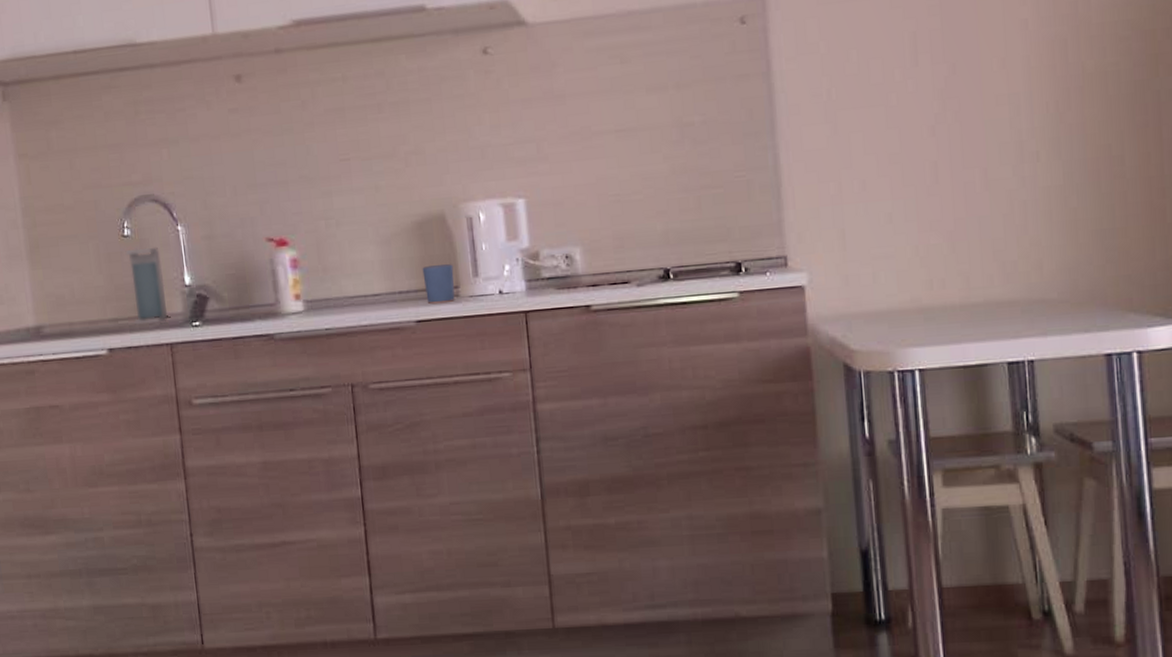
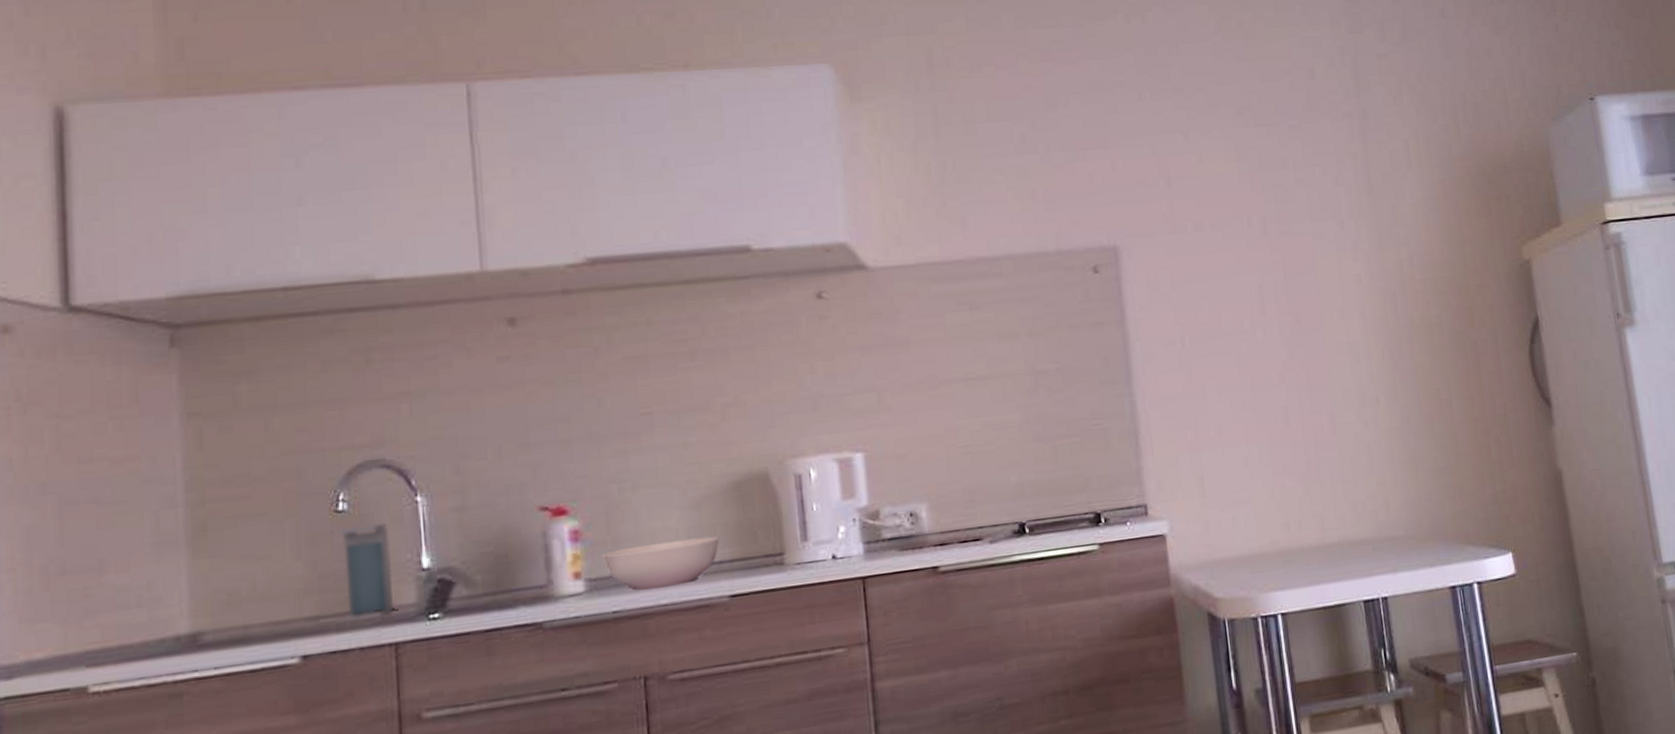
bowl: none [315,269,406,313] -> present [601,536,720,591]
mug: present [422,264,455,305] -> none [739,528,779,576]

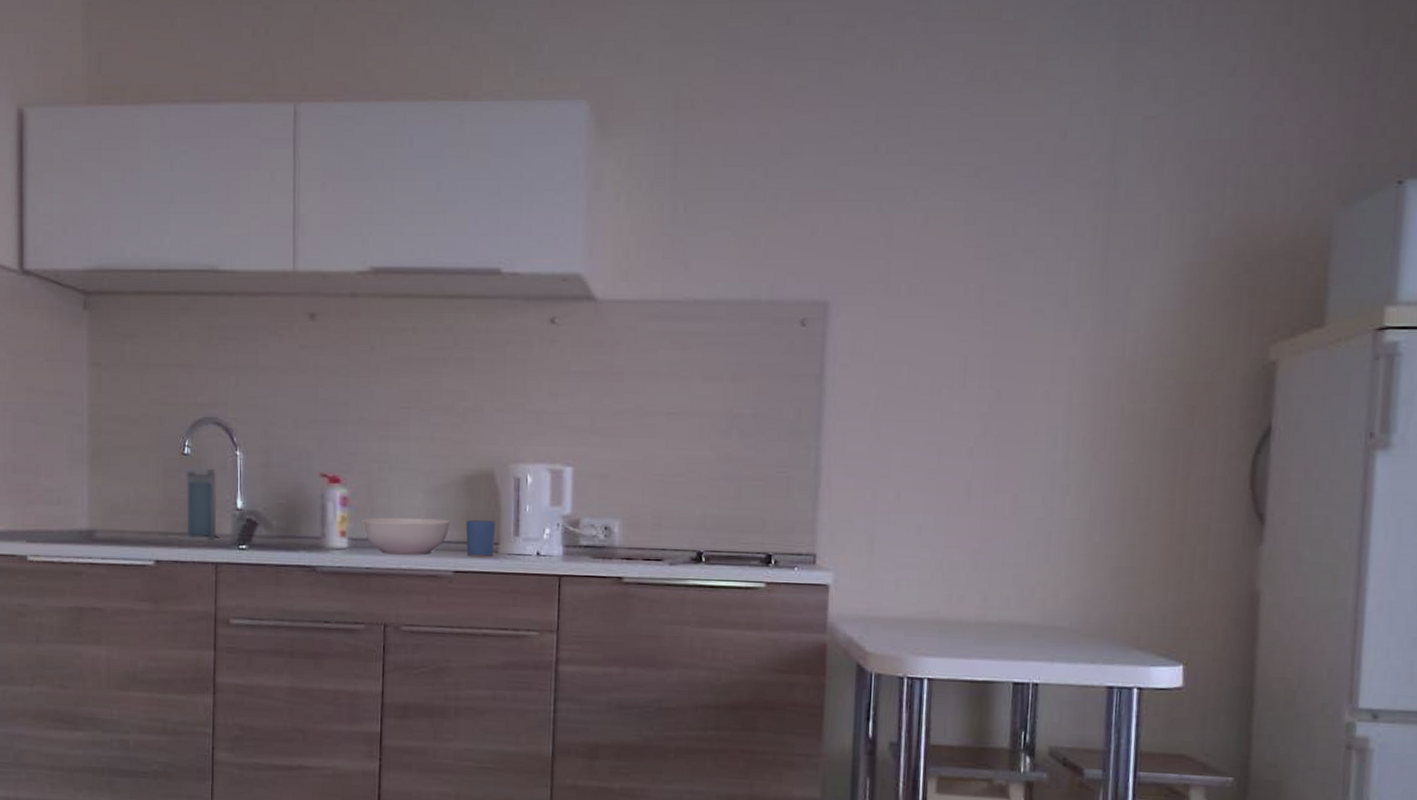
mug: none [739,528,779,576] -> present [466,520,496,558]

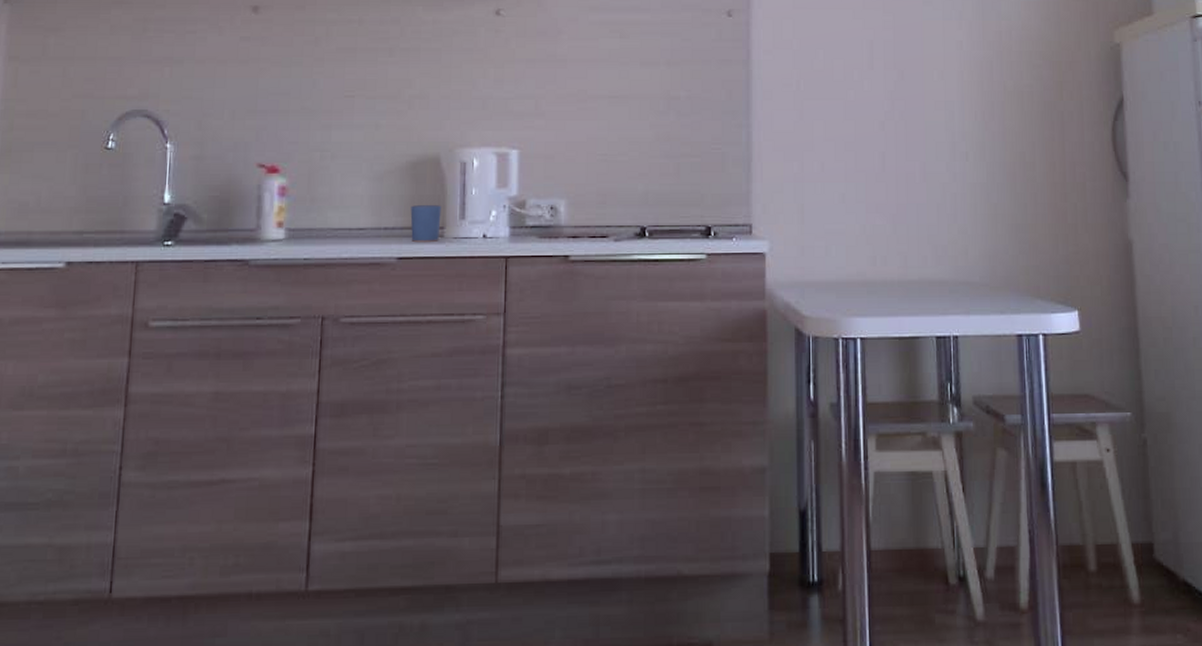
soap dispenser: present [183,467,217,542] -> none [100,162,143,239]
bowl: present [362,517,450,556] -> none [300,205,394,244]

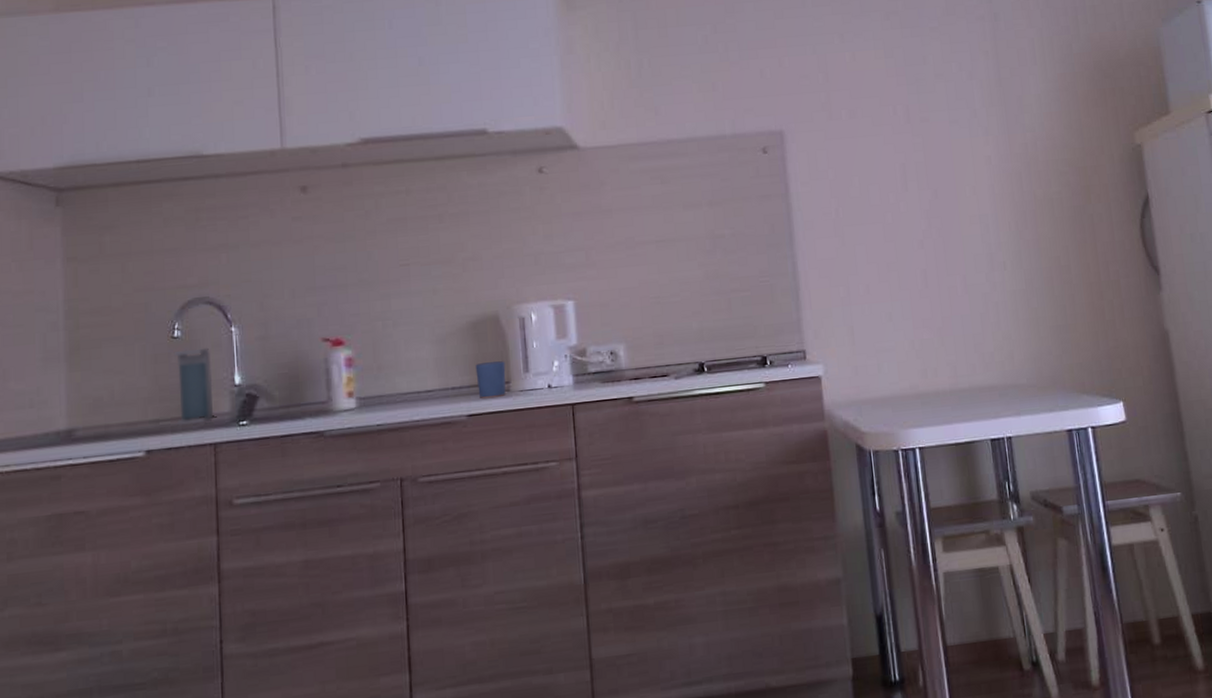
soap dispenser: none [100,162,143,239] -> present [173,347,213,426]

